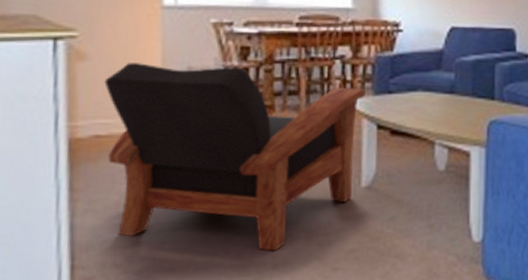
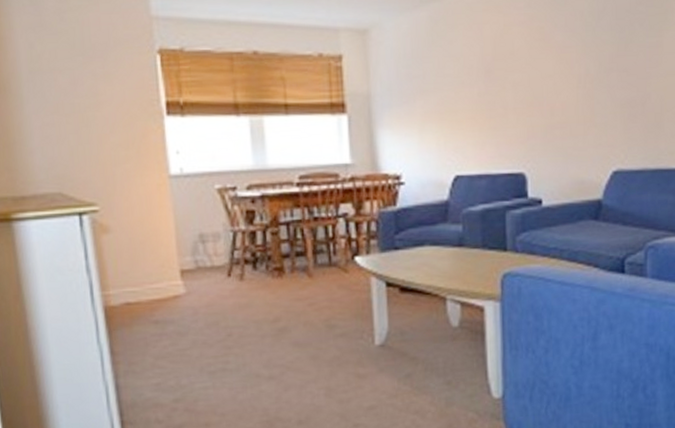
armchair: present [104,63,365,251] -> none [127,231,371,408]

